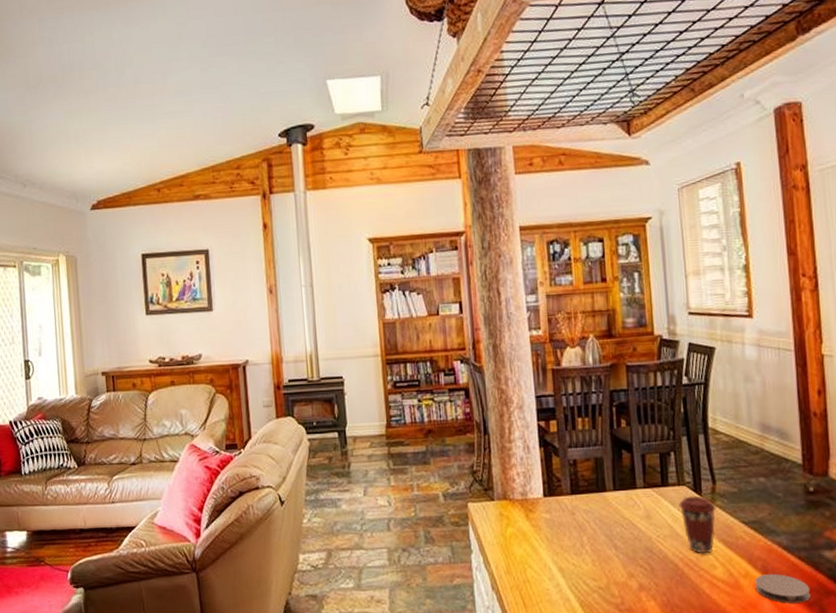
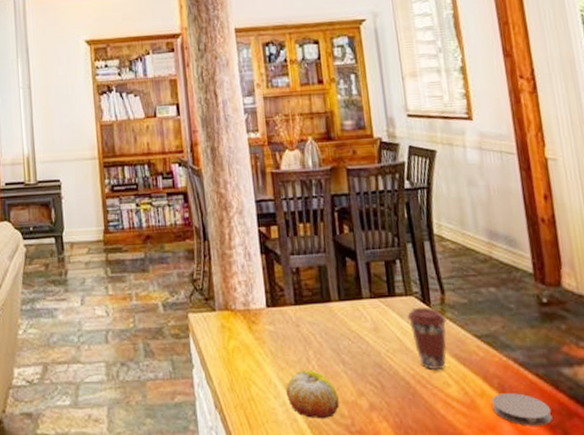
fruit: none [560,554,610,599] -> present [286,369,339,419]

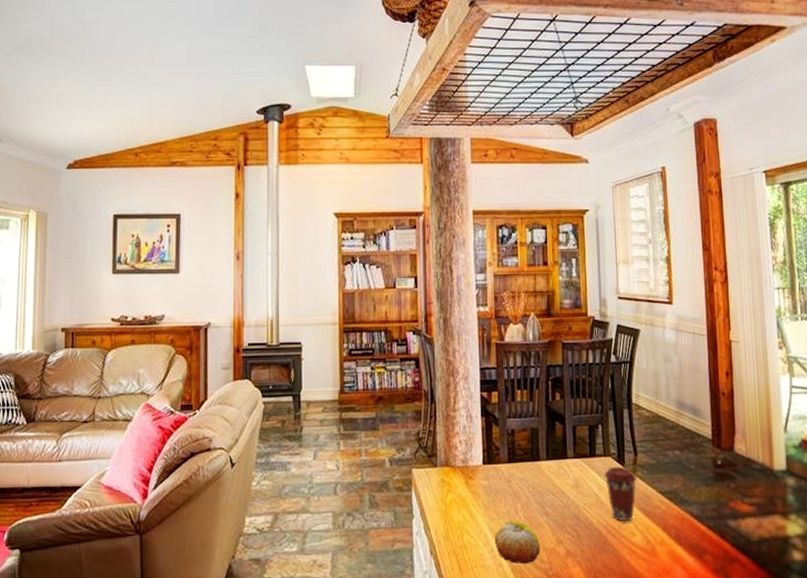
coaster: present [492,393,553,426] -> none [669,542,717,570]

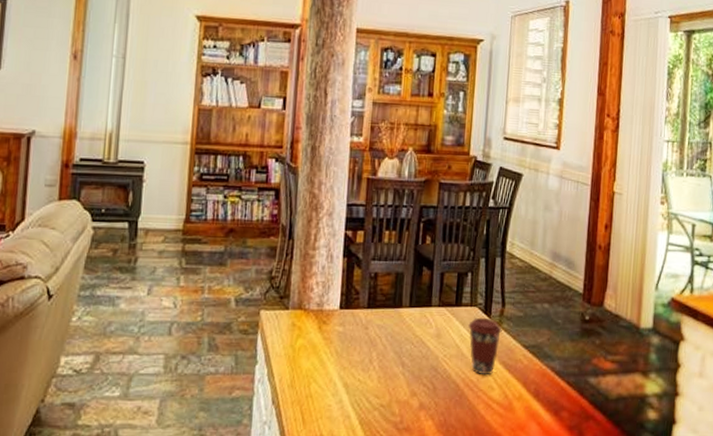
fruit: present [495,520,540,564] -> none [344,370,393,417]

